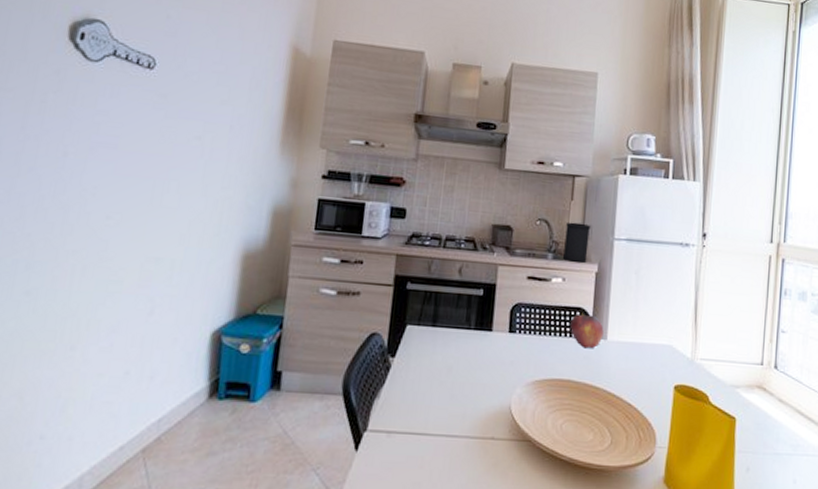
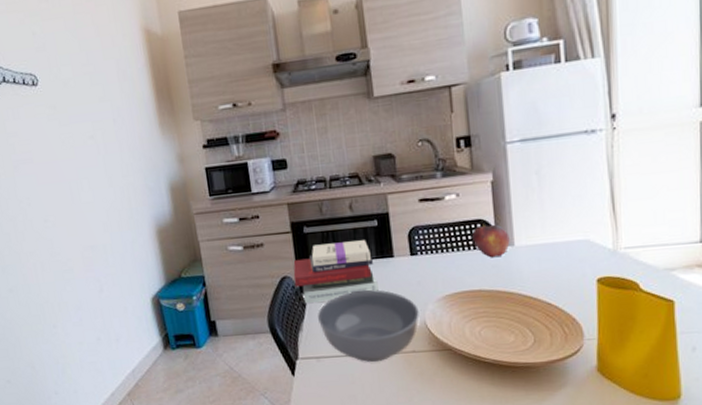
books: none [383,304,471,368] -> present [293,240,379,304]
bowl: none [399,361,506,445] -> present [318,290,419,362]
canister: present [563,222,590,264] -> none [450,134,480,177]

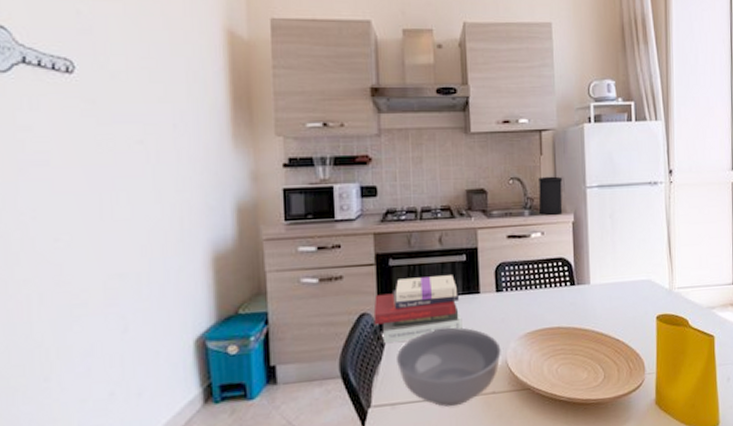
canister: none [450,134,480,177] -> present [539,176,563,216]
fruit: present [472,224,510,258] -> none [554,262,586,296]

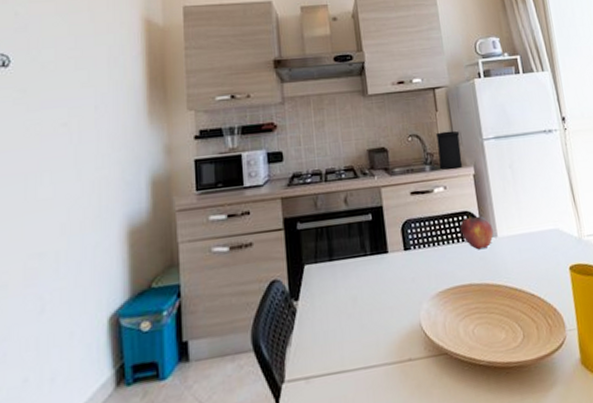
books: present [373,275,463,344] -> none [283,235,373,312]
bowl: present [397,327,501,407] -> none [309,290,415,378]
fruit: none [554,262,586,296] -> present [460,215,494,250]

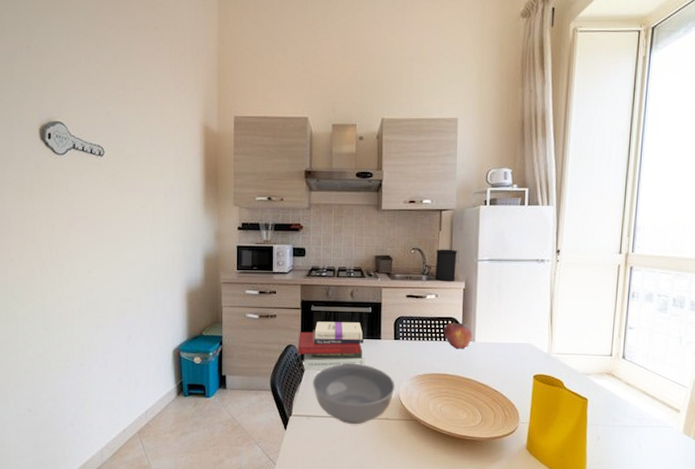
books: none [283,235,373,312] -> present [297,321,365,370]
bowl: none [309,290,415,378] -> present [313,364,395,424]

